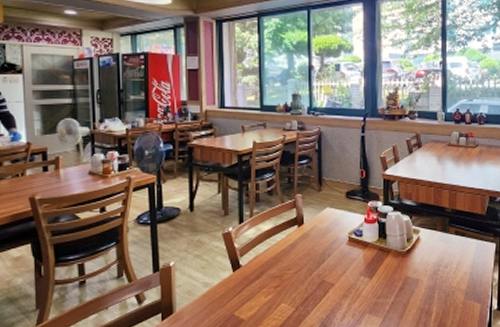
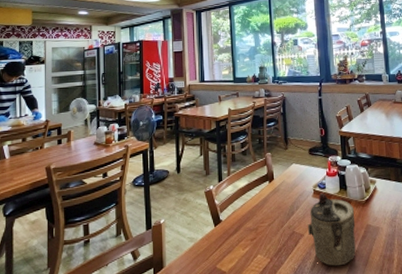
teapot: none [339,240,393,318] -> present [307,192,356,266]

